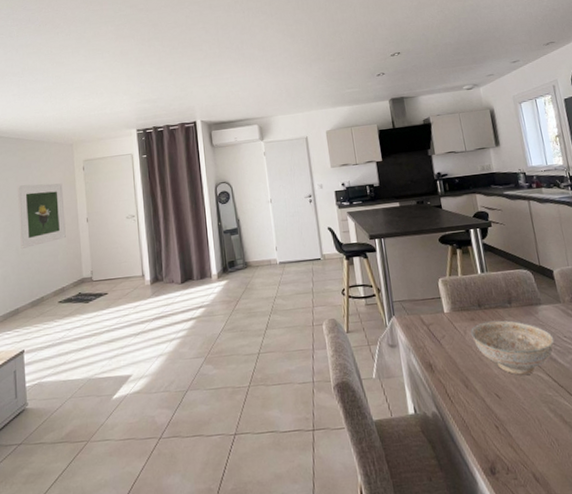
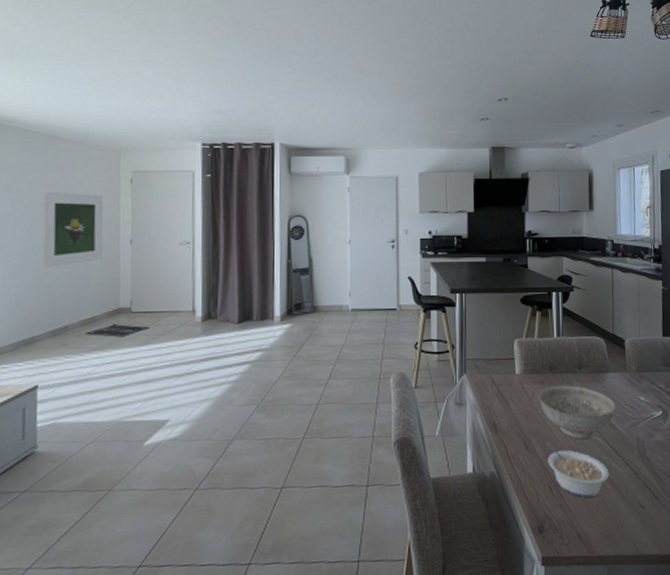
legume: none [485,379,558,436] -> present [546,441,609,498]

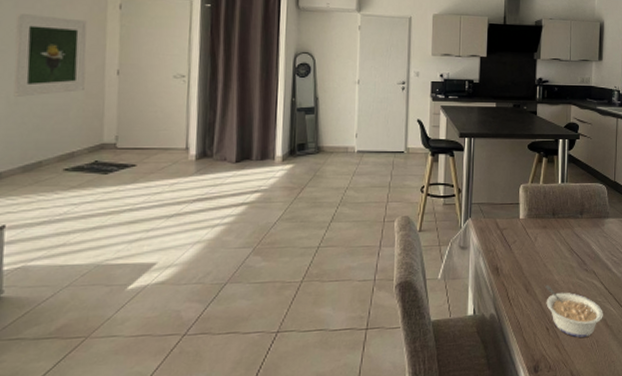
decorative bowl: present [539,385,616,439] -> none [541,230,613,282]

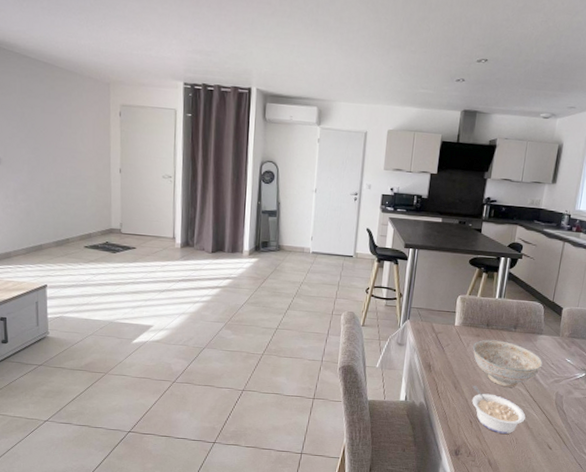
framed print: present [13,14,87,97] -> none [45,118,96,187]
decorative bowl: none [541,230,613,282] -> present [473,339,543,387]

